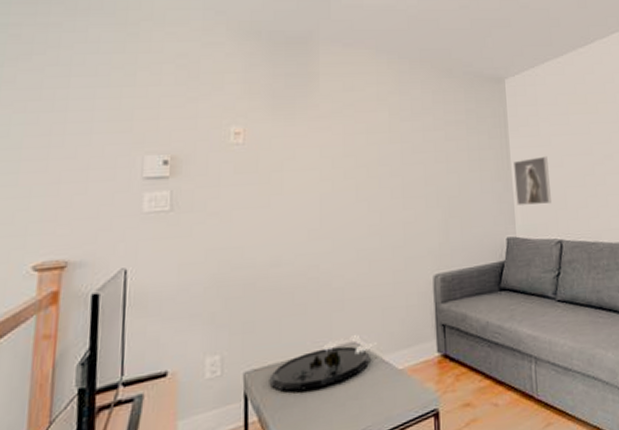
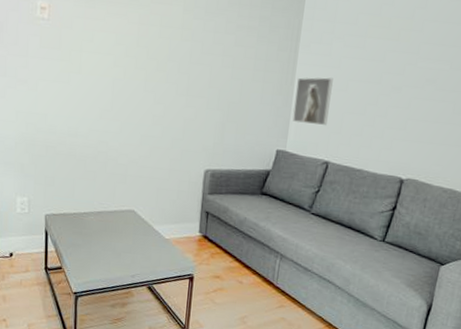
decorative tray: present [269,334,376,392] -> none [64,204,150,239]

